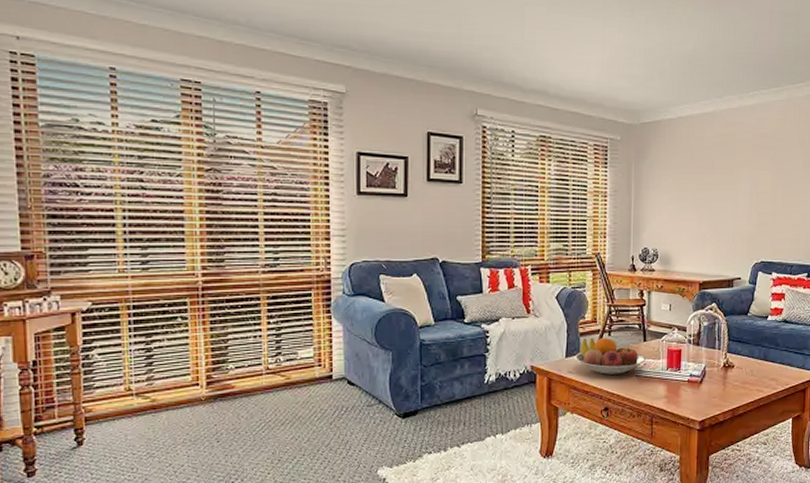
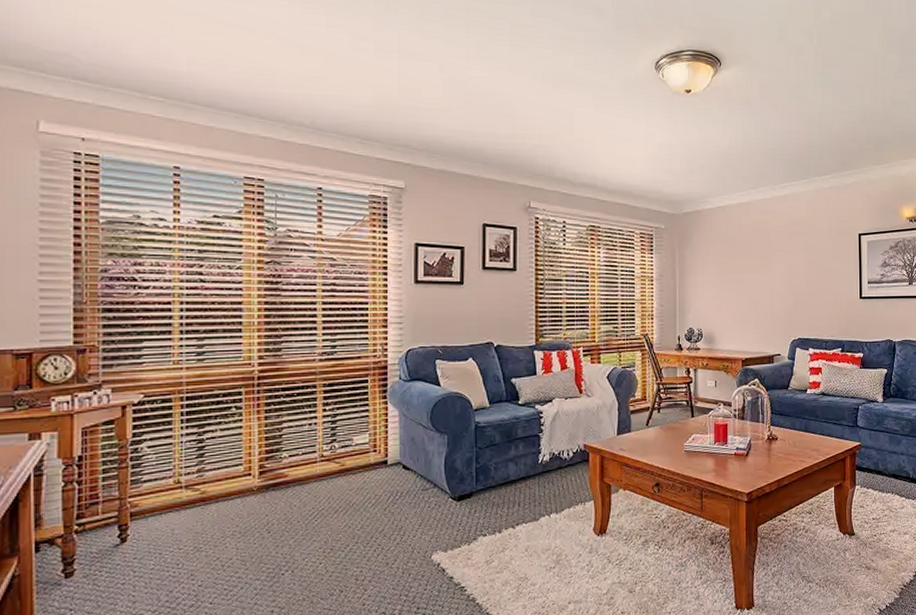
fruit bowl: present [574,337,646,375] -> none [626,414,694,451]

